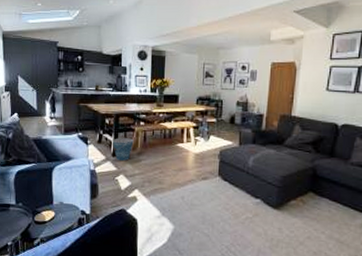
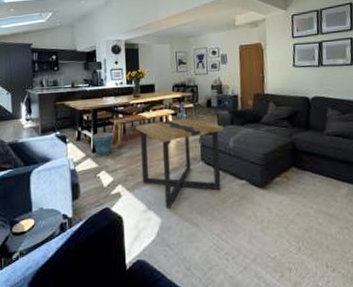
side table: none [156,132,245,217] -> present [136,117,224,209]

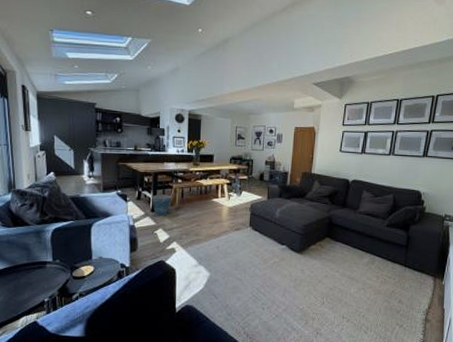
side table: present [136,117,224,209] -> none [193,188,272,265]

